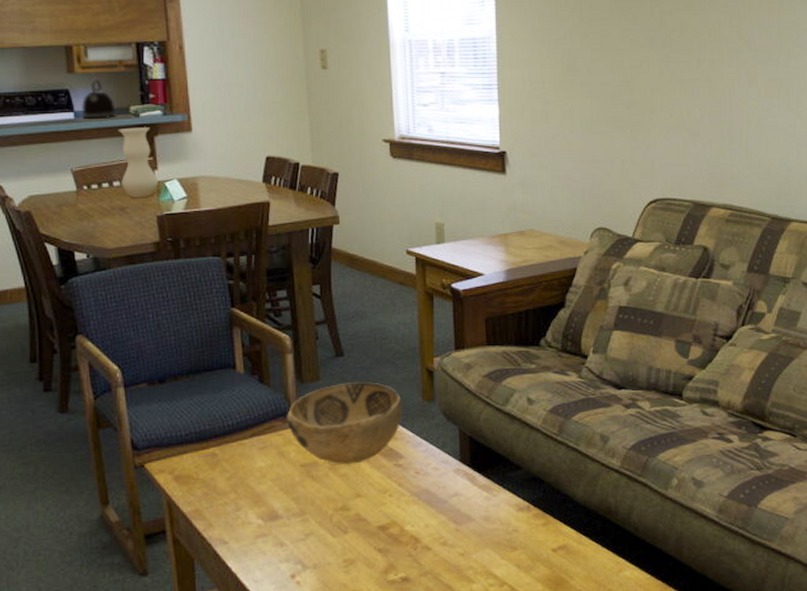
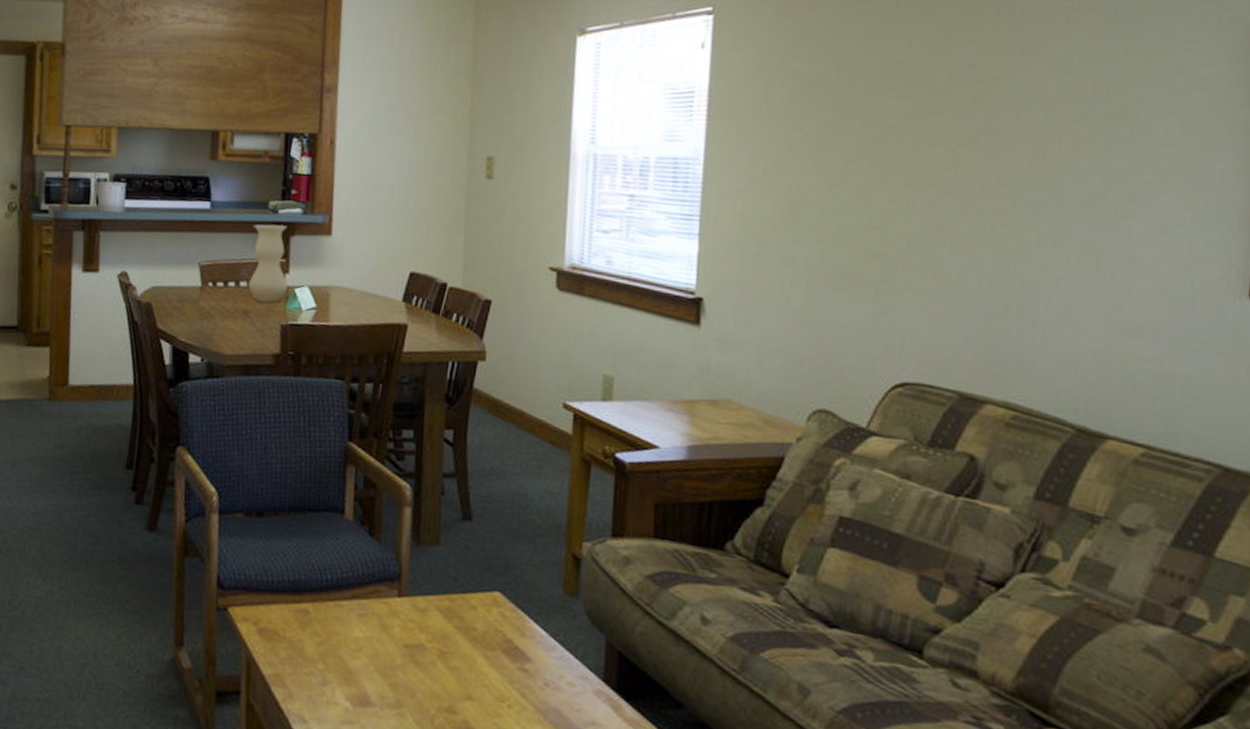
kettle: present [81,78,116,120] -> none [218,167,254,212]
decorative bowl: present [287,382,403,465] -> none [395,553,538,657]

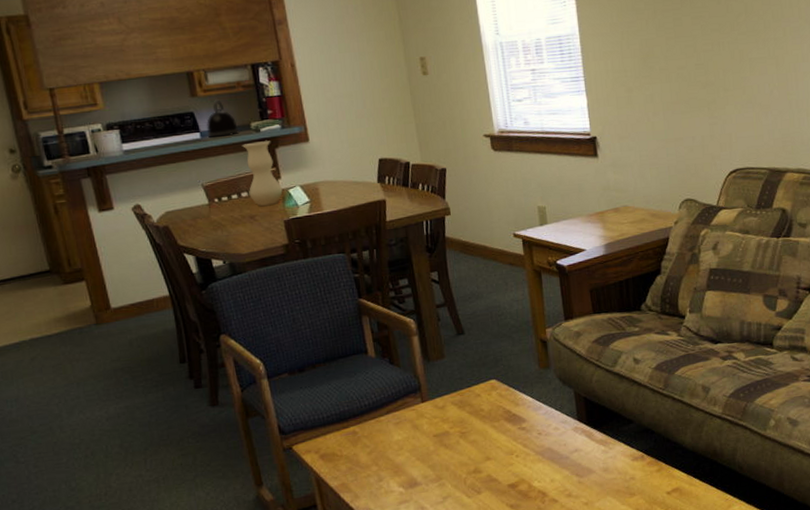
kettle: none [218,167,254,212] -> present [206,99,239,139]

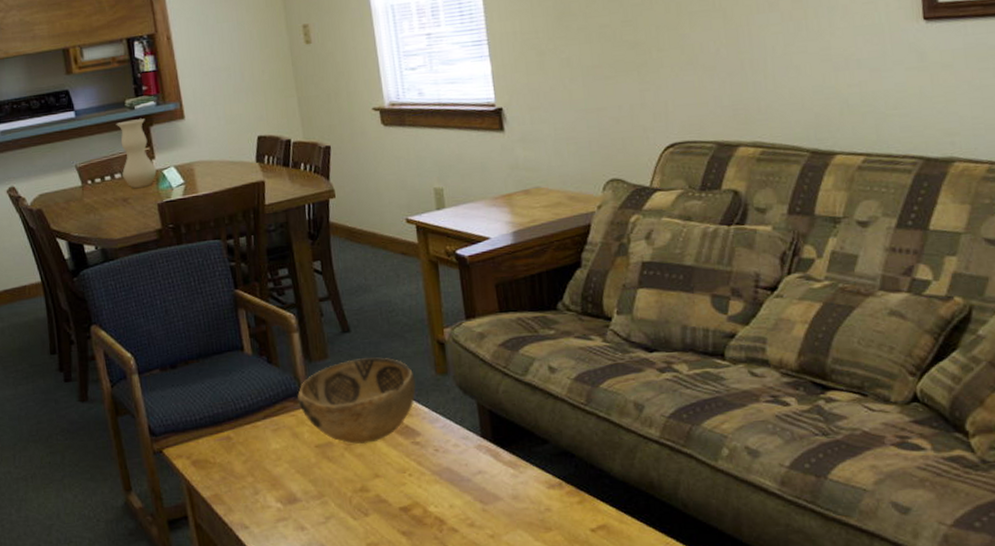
kettle: present [206,99,239,139] -> none [80,76,113,117]
decorative bowl: none [417,355,522,432] -> present [297,357,416,444]

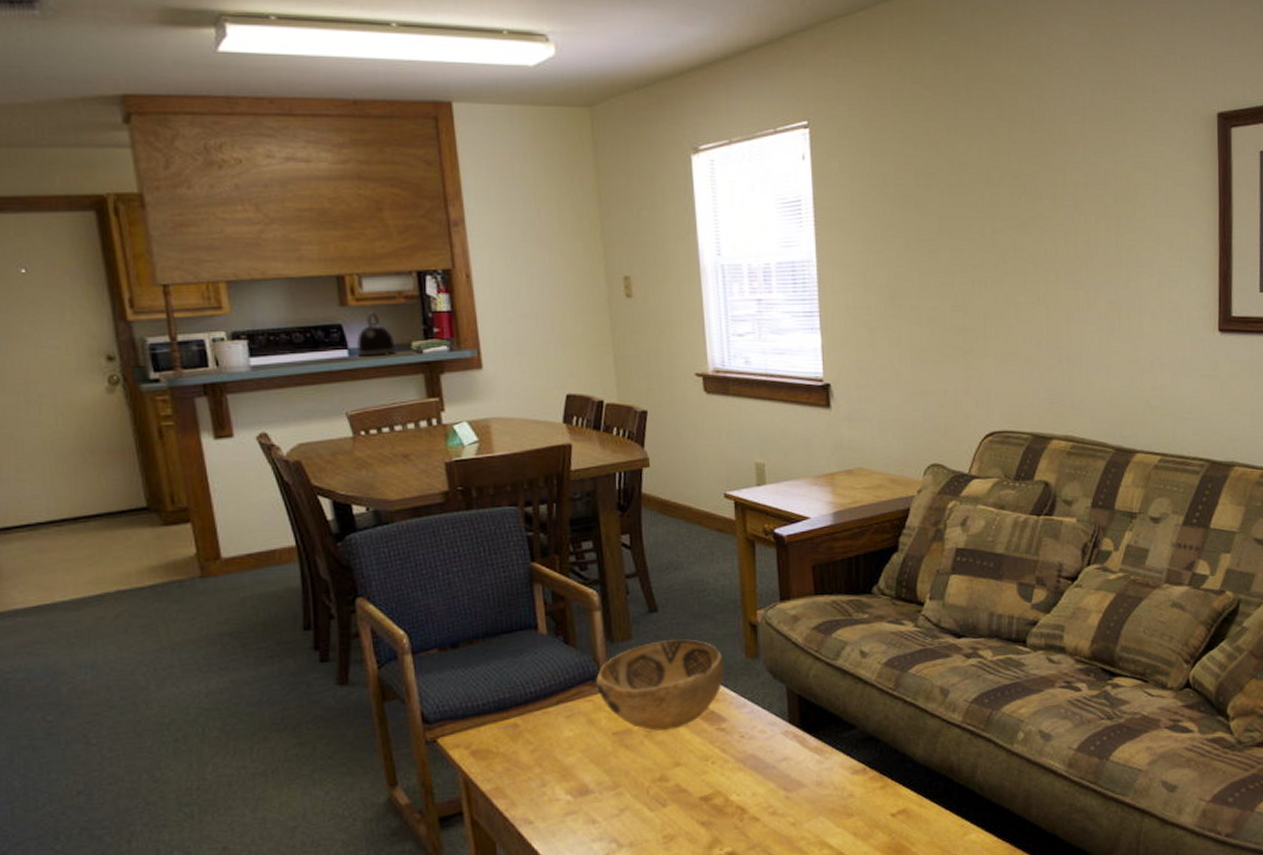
kettle: none [80,76,113,117] -> present [356,311,396,358]
vase: present [115,118,157,189] -> none [398,365,446,444]

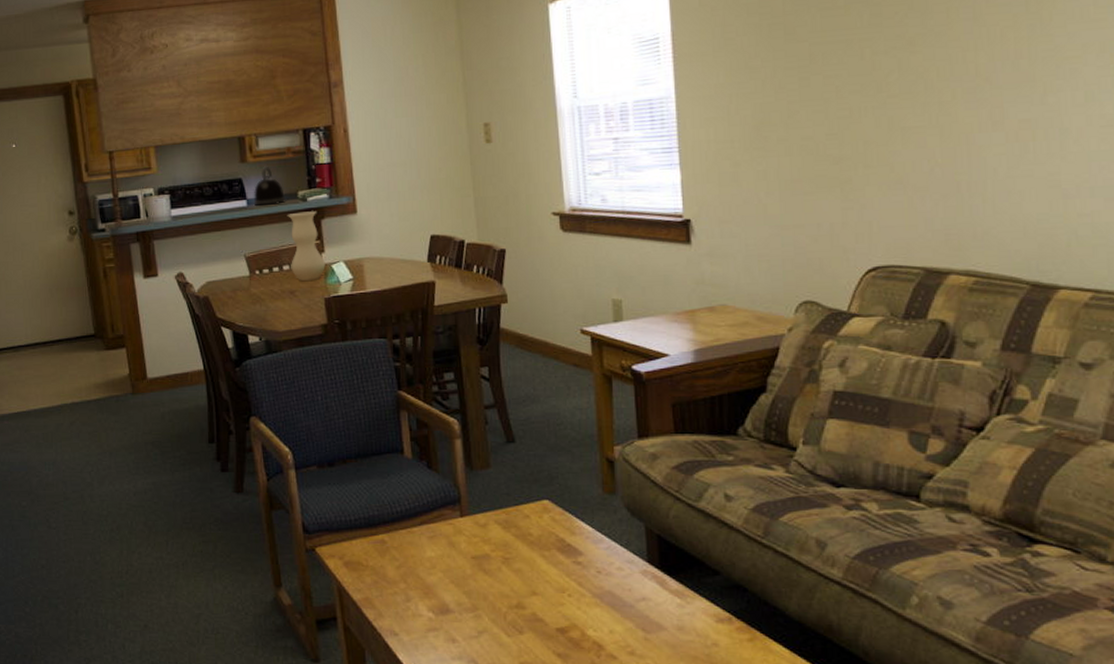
vase: none [398,365,446,444] -> present [287,211,326,282]
decorative bowl: present [596,639,724,731] -> none [456,471,581,560]

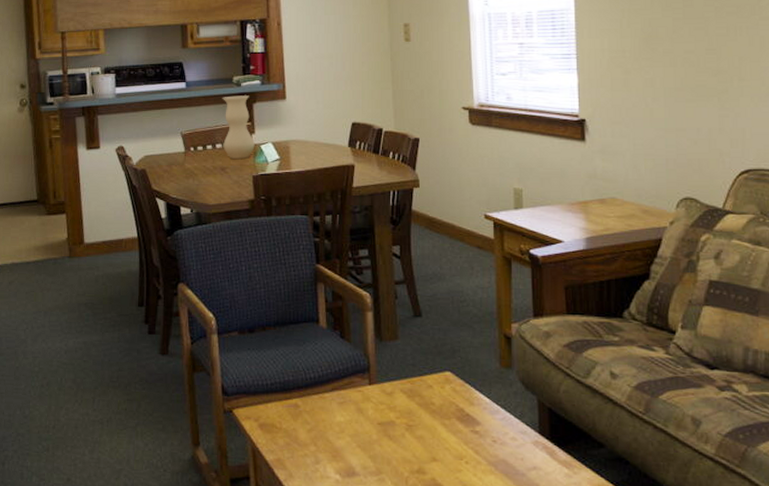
kettle: present [253,166,285,207] -> none [192,52,221,89]

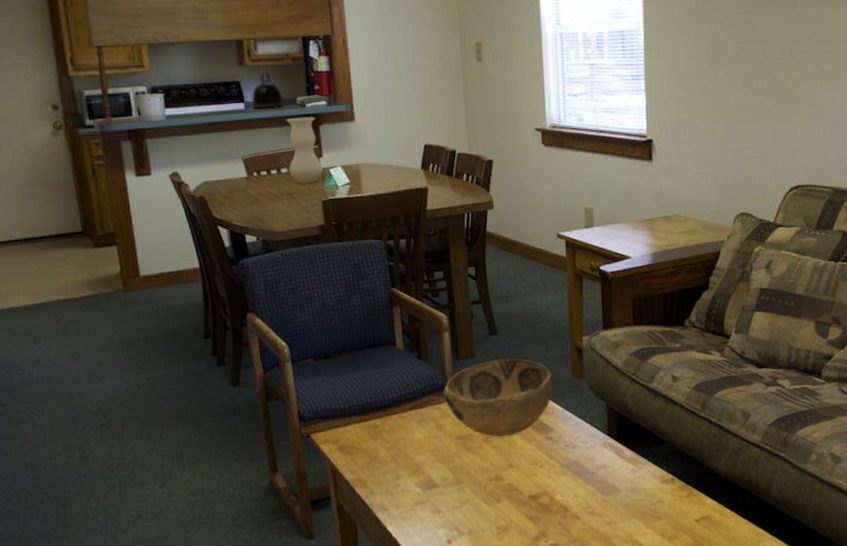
kettle: none [192,52,221,89] -> present [251,70,283,110]
decorative bowl: none [366,343,480,427] -> present [444,359,553,438]

